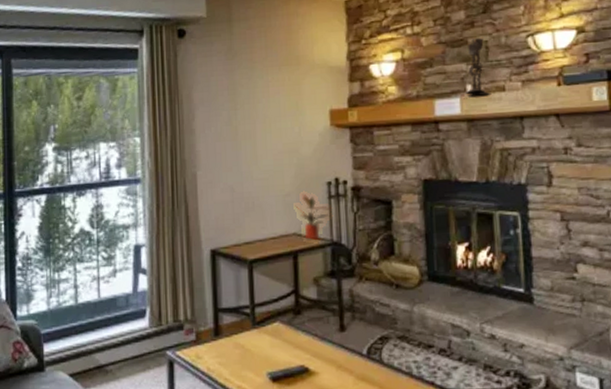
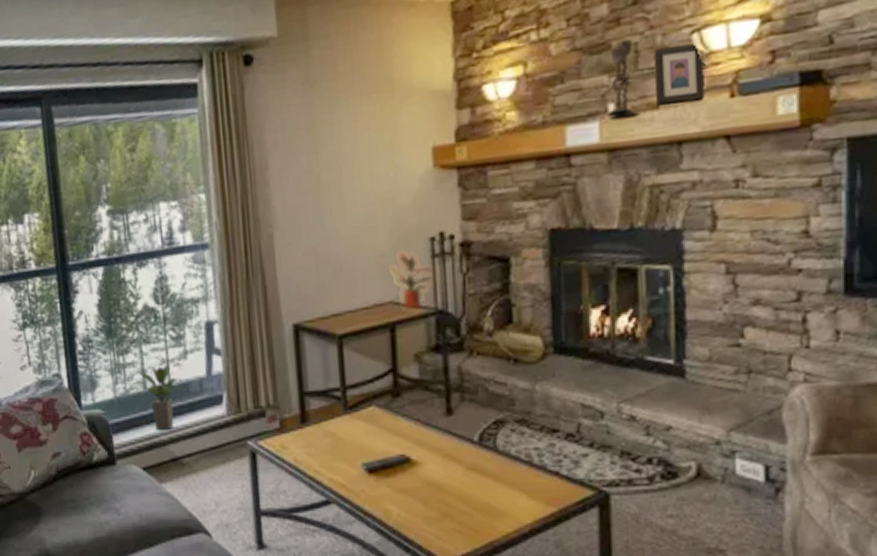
potted plant: none [60,282,117,340] -> present [127,365,190,430]
picture frame: none [499,45,539,90] -> present [653,44,705,107]

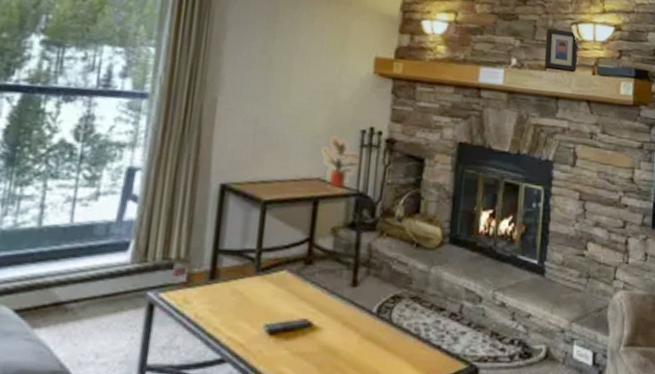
potted plant: present [127,365,190,430] -> none [18,203,93,271]
candlestick: present [605,39,641,121] -> none [509,16,534,73]

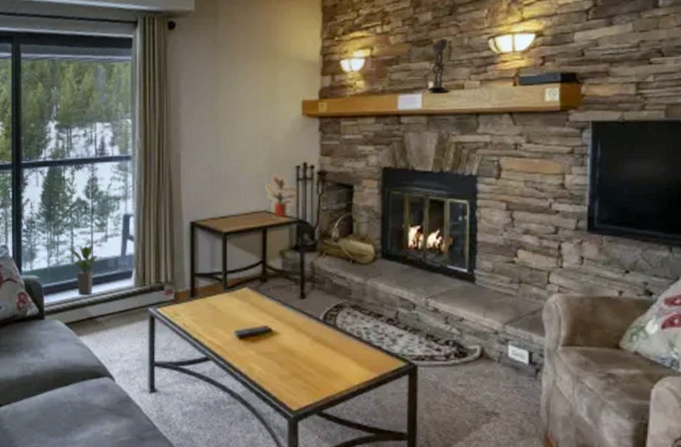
potted plant: none [18,203,93,271] -> present [59,245,107,294]
candlestick: none [509,16,534,73] -> present [426,39,451,95]
picture frame: present [544,28,578,73] -> none [461,46,496,88]

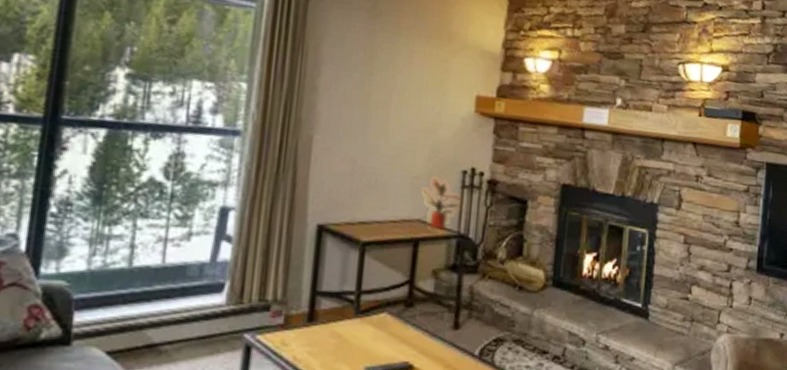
potted plant: present [59,245,107,294] -> none [107,243,186,312]
candlestick: present [426,39,451,95] -> none [614,55,639,114]

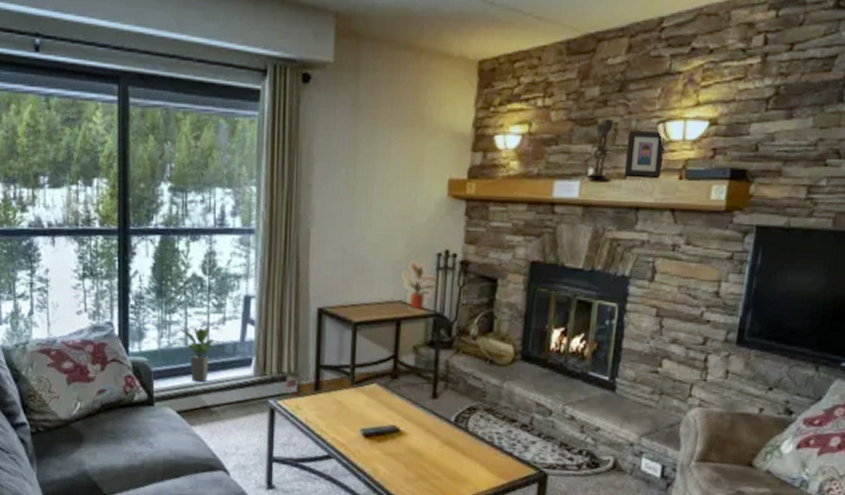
potted plant: none [107,243,186,312] -> present [171,327,224,382]
candlestick: none [614,55,639,114] -> present [585,119,614,184]
picture frame: none [649,67,685,114] -> present [624,130,665,179]

